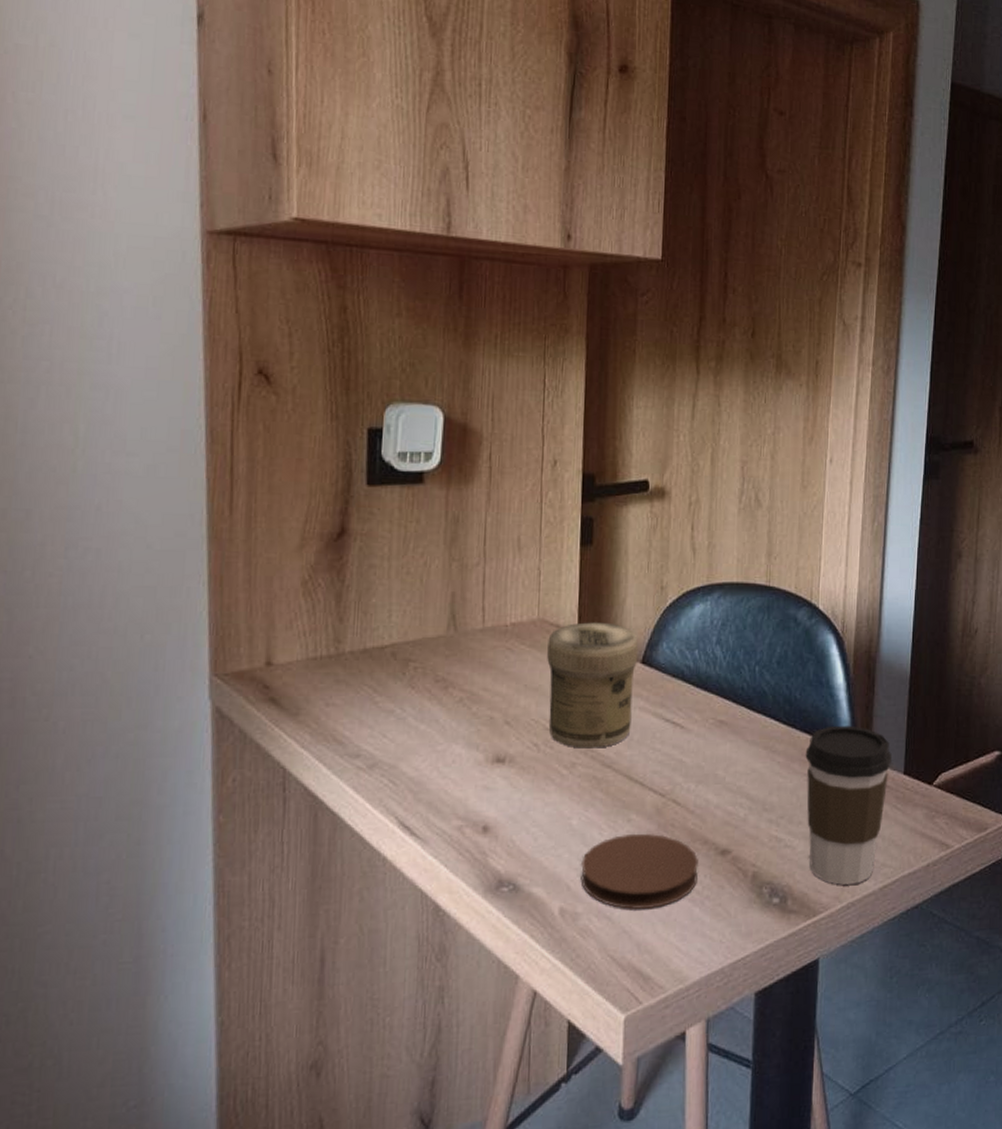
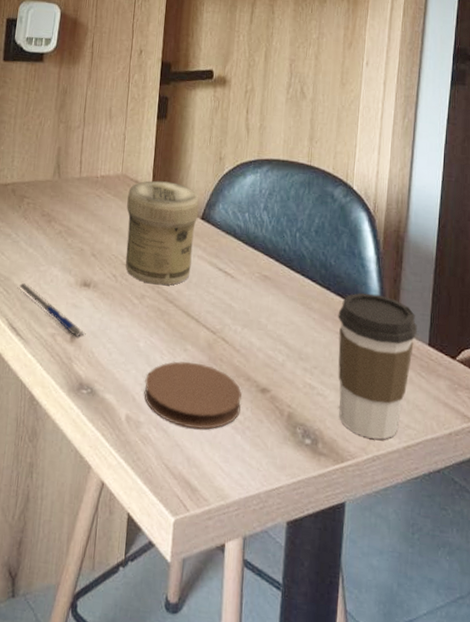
pen: none [407,770,503,827] -> present [17,283,86,338]

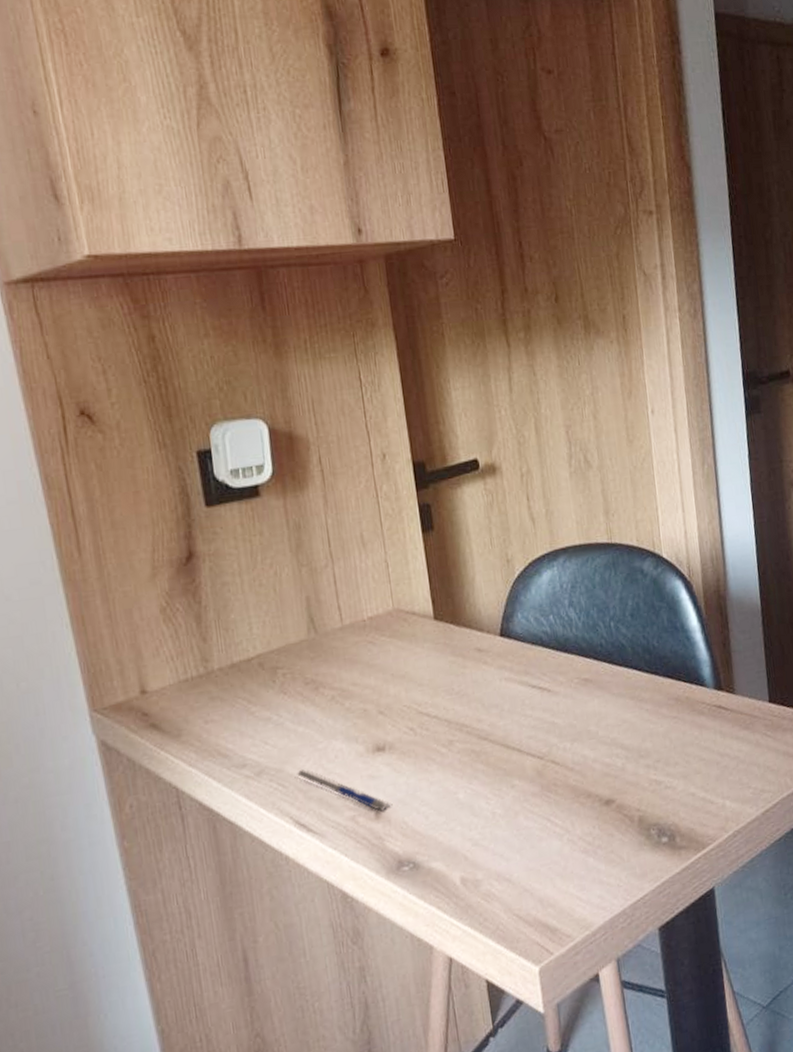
jar: present [125,180,200,285] -> none [406,602,500,726]
coaster: present [144,361,242,430] -> none [473,794,587,870]
coffee cup: present [338,293,417,440] -> none [671,664,756,816]

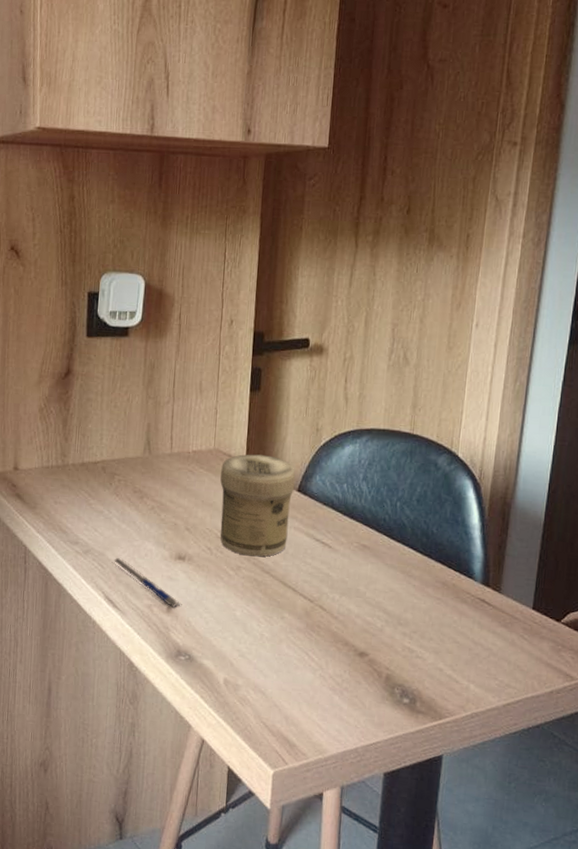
jar: none [406,602,500,726] -> present [220,454,296,557]

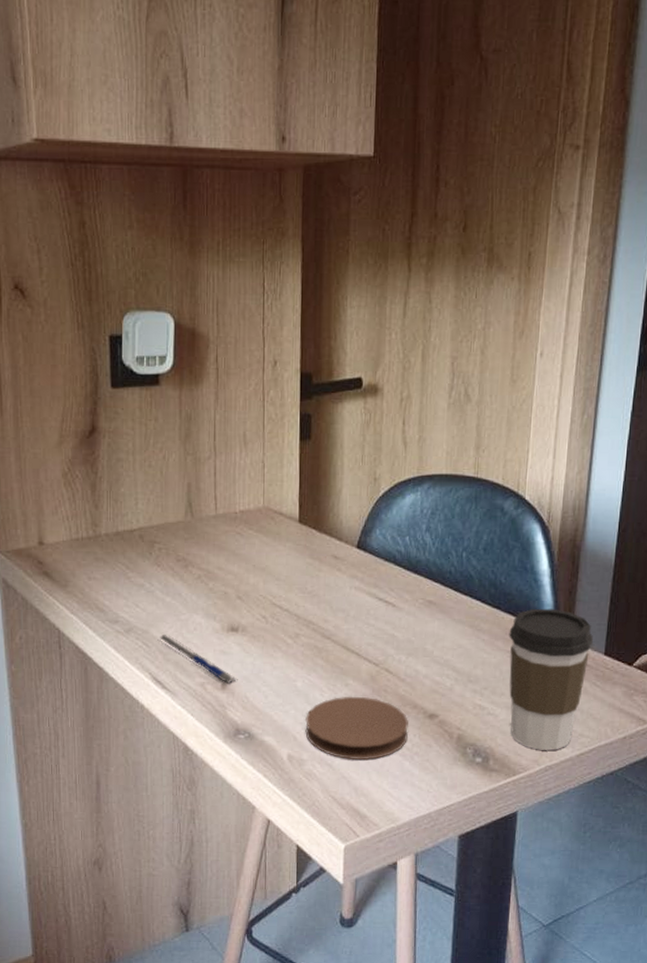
jar: present [220,454,296,557] -> none [272,510,354,622]
coaster: none [241,628,339,692] -> present [304,696,408,761]
coffee cup: none [437,559,521,699] -> present [509,608,593,750]

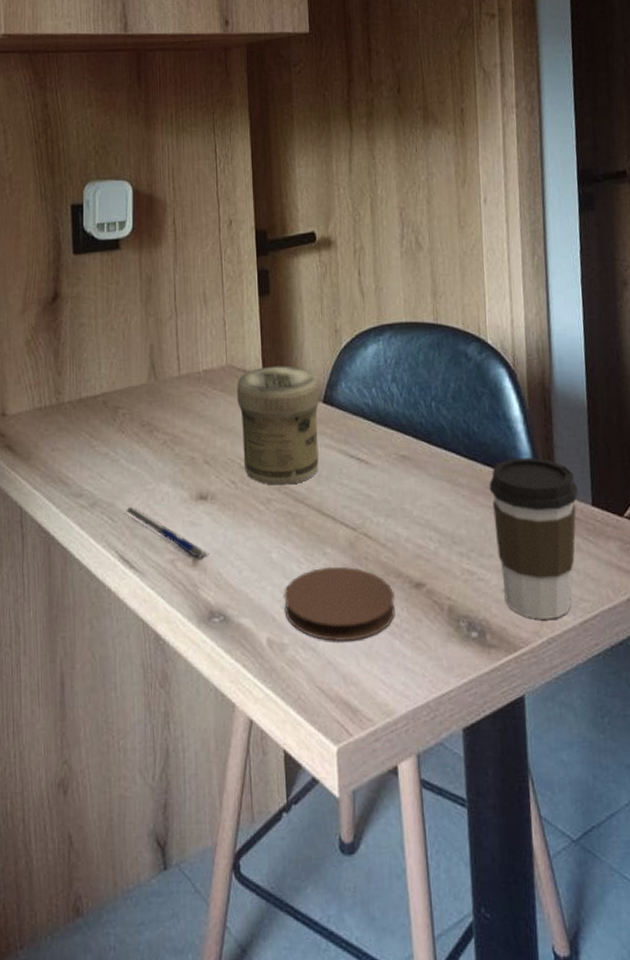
jar: none [272,510,354,622] -> present [237,366,320,485]

